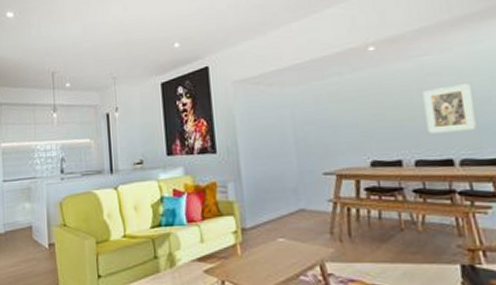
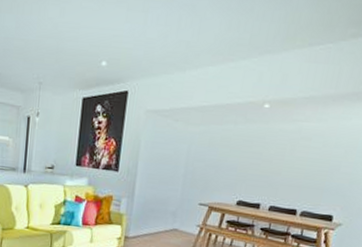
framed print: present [422,83,476,134] -> none [286,151,330,191]

